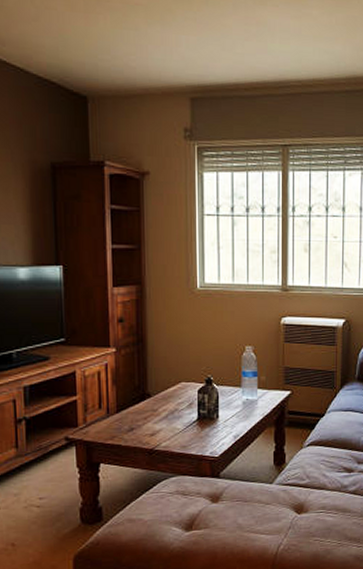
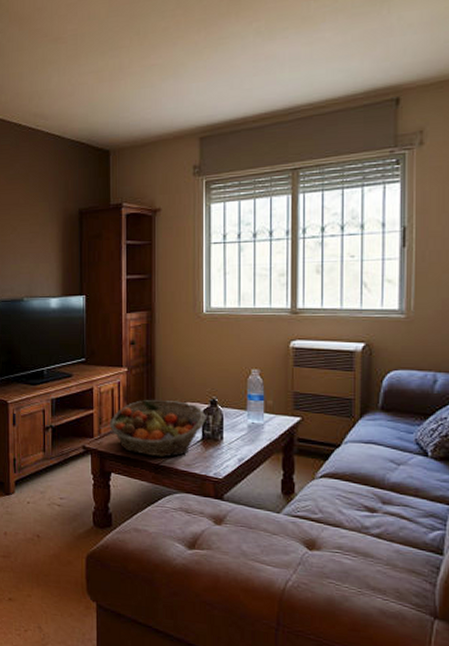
fruit basket: none [97,381,200,442] -> present [110,400,205,458]

